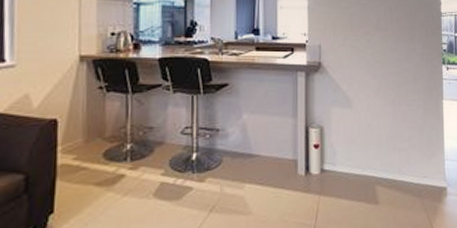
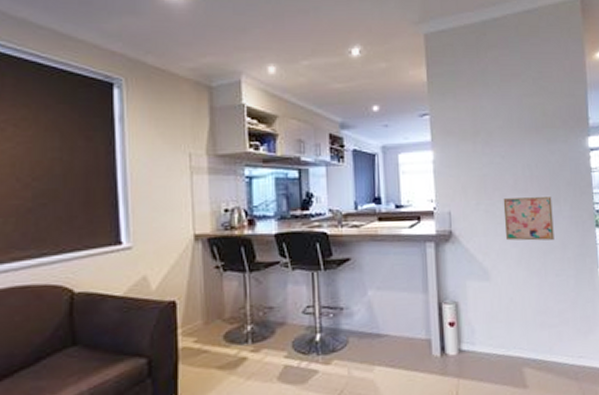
wall art: none [366,36,408,74] -> present [503,197,554,241]

